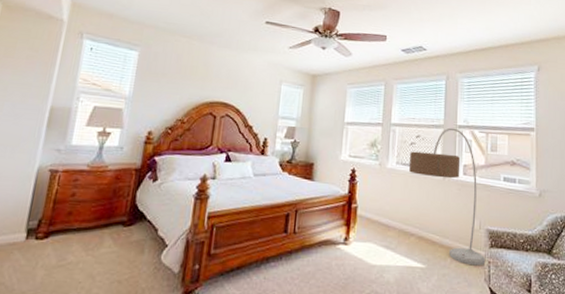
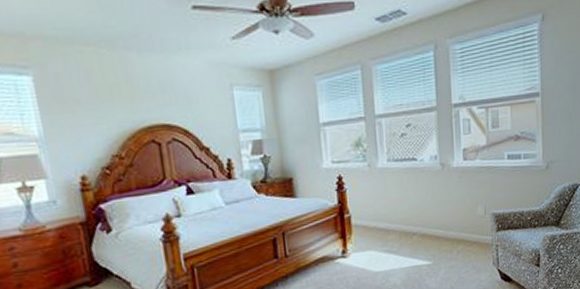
floor lamp: present [409,127,486,266] -> none [402,108,493,253]

